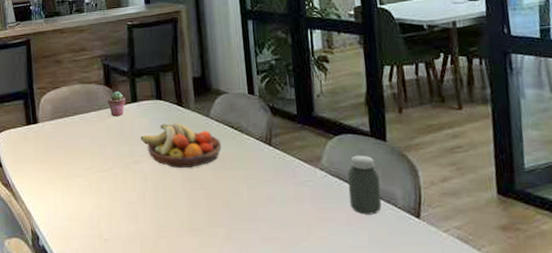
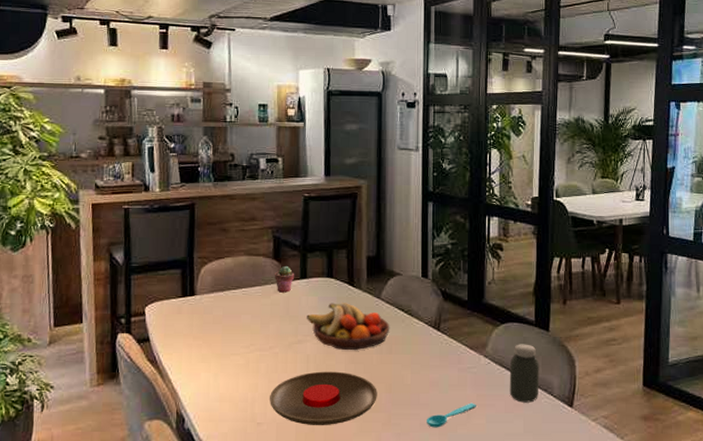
plate: none [113,189,216,242] -> present [270,371,377,426]
spoon: none [267,216,317,242] -> present [427,402,476,428]

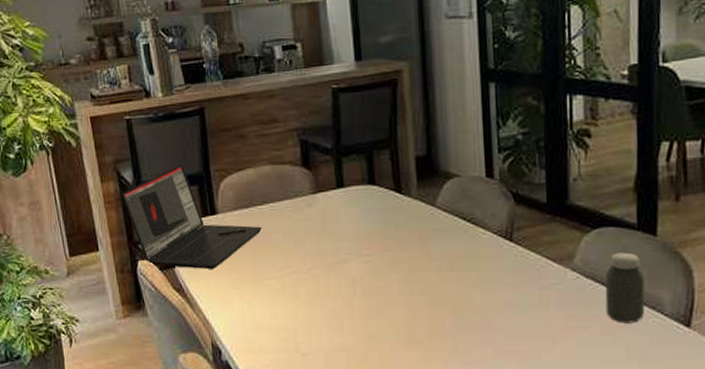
laptop: none [110,250,233,343] -> present [121,164,262,269]
plate: present [270,371,377,426] -> none [313,293,440,356]
potted succulent: present [275,265,295,293] -> none [306,173,330,206]
fruit bowl: present [307,303,390,351] -> none [348,213,450,270]
spoon: present [427,402,476,428] -> none [502,325,564,355]

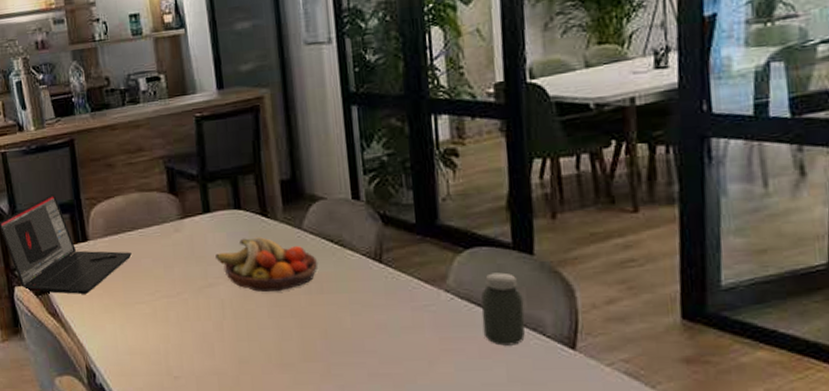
fruit bowl: none [348,213,450,270] -> present [215,237,319,293]

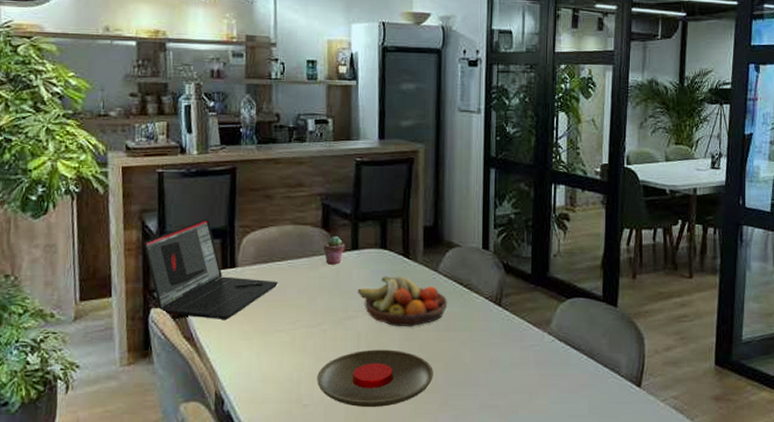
potted succulent: none [173,199,196,231] -> present [323,235,345,265]
plate: none [184,316,311,379] -> present [317,349,434,408]
jar: present [481,272,525,346] -> none [574,320,607,383]

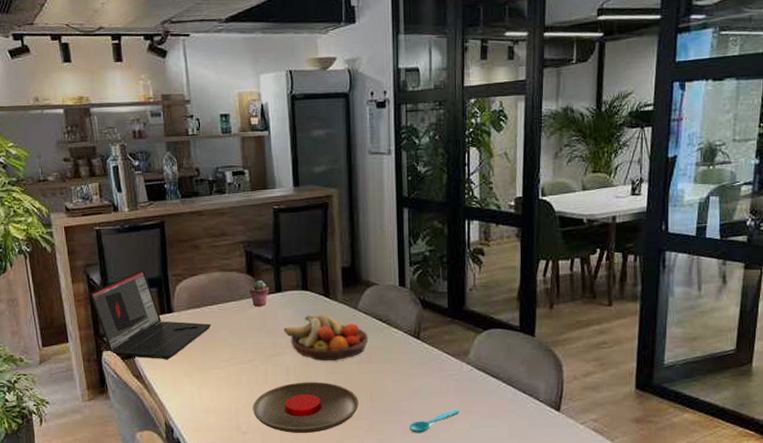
spoon: none [486,382,539,409] -> present [409,409,459,434]

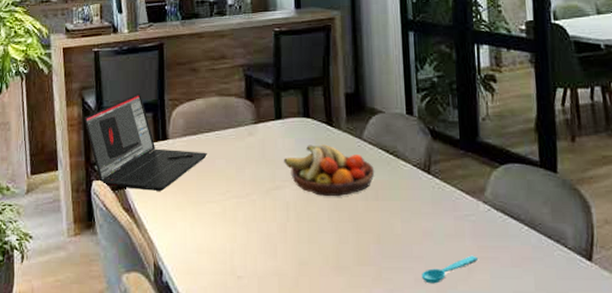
potted succulent: present [249,279,270,307] -> none [248,105,269,135]
plate: present [253,382,359,434] -> none [249,220,365,281]

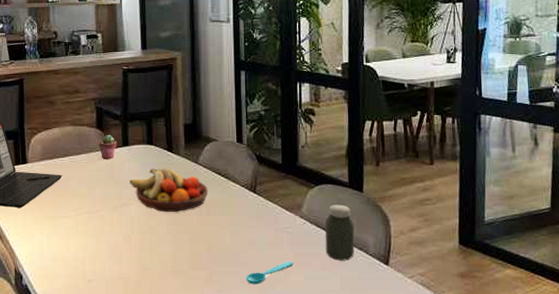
potted succulent: none [248,105,269,135] -> present [99,134,117,159]
jar: none [513,188,550,256] -> present [325,204,355,261]

